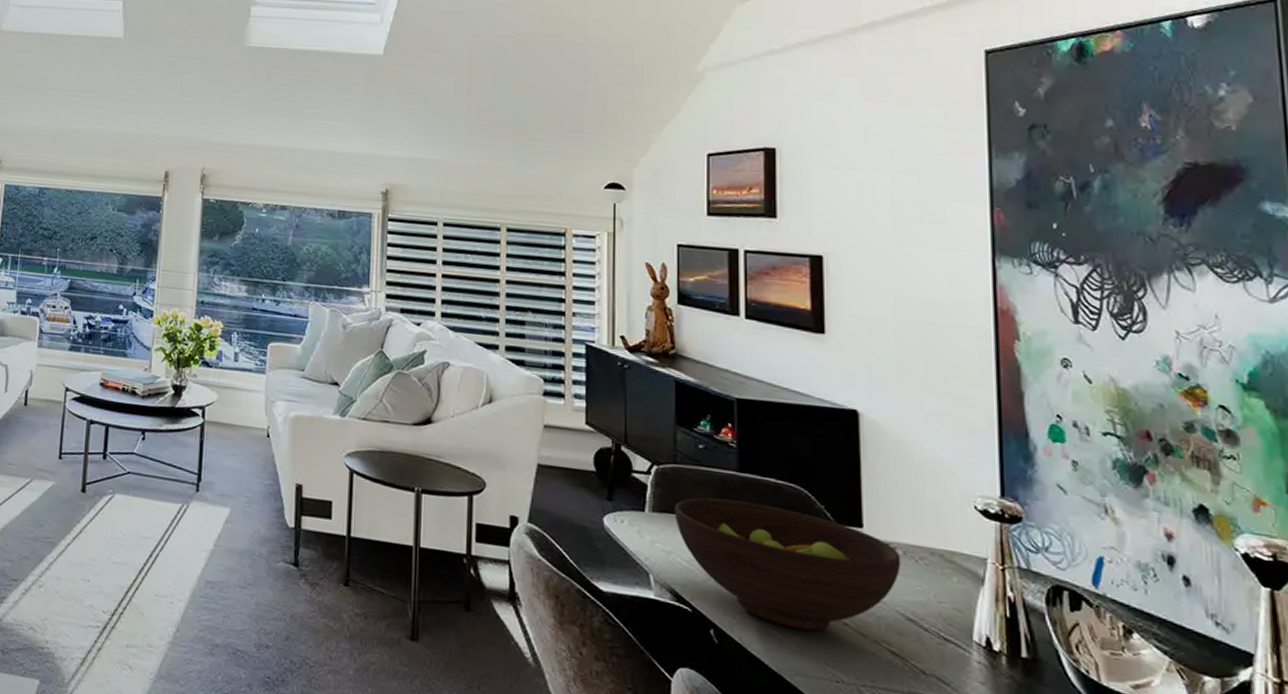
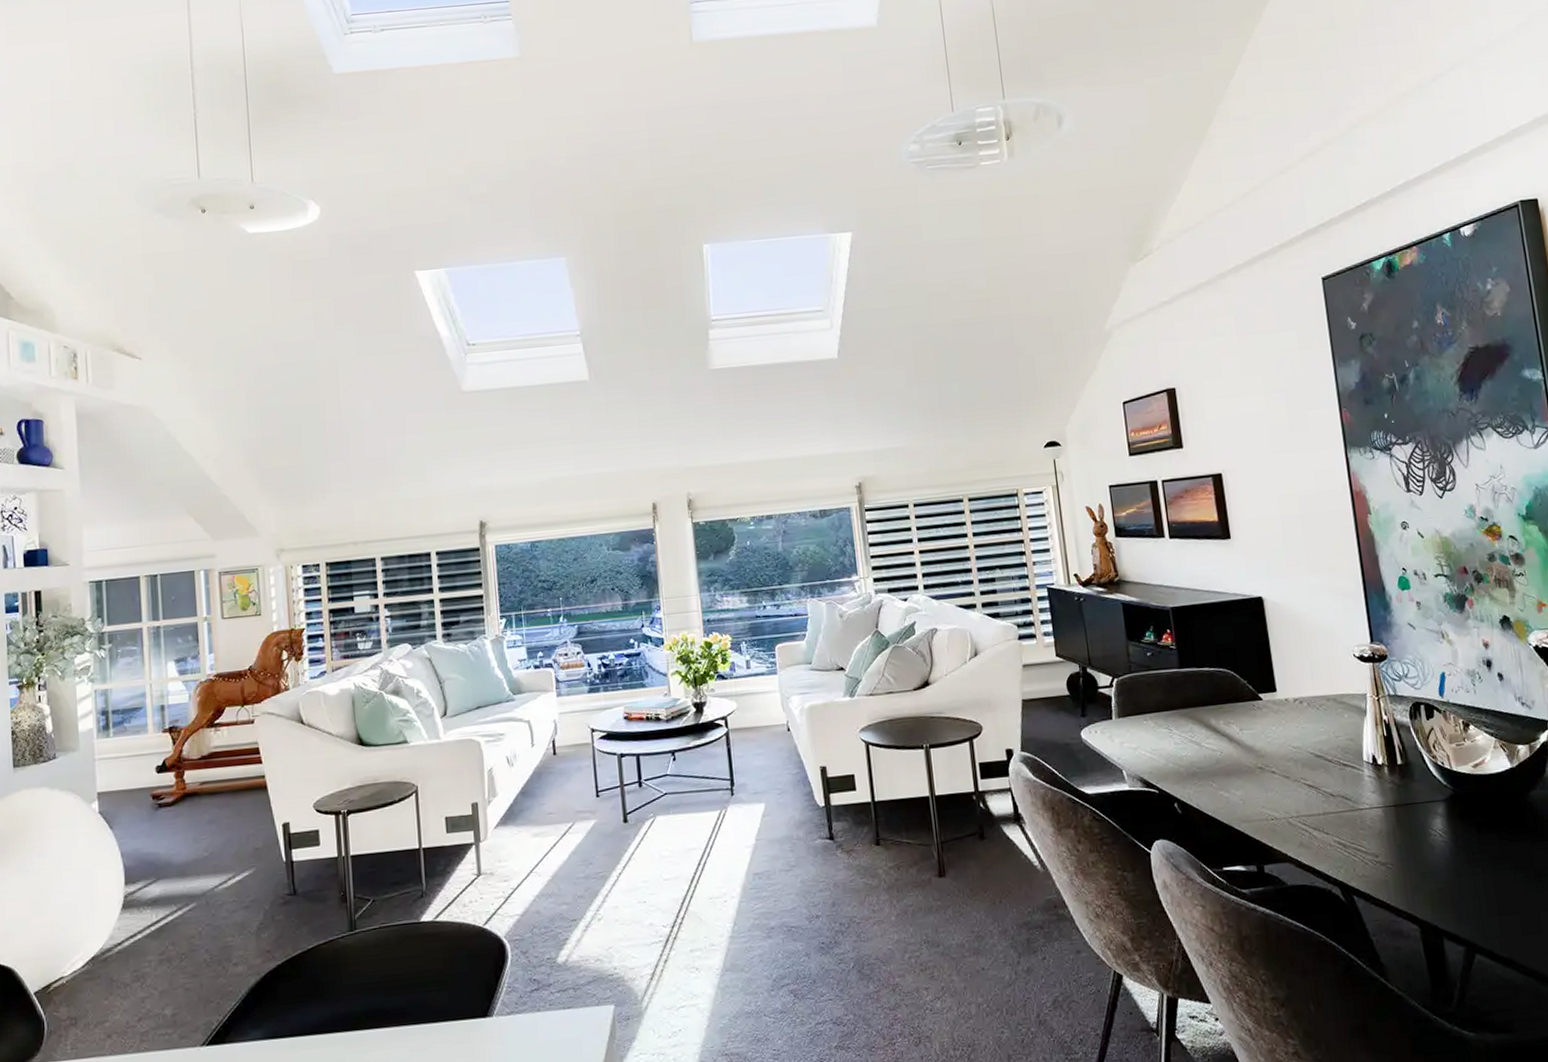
fruit bowl: present [674,497,901,631] -> none [1134,690,1307,786]

